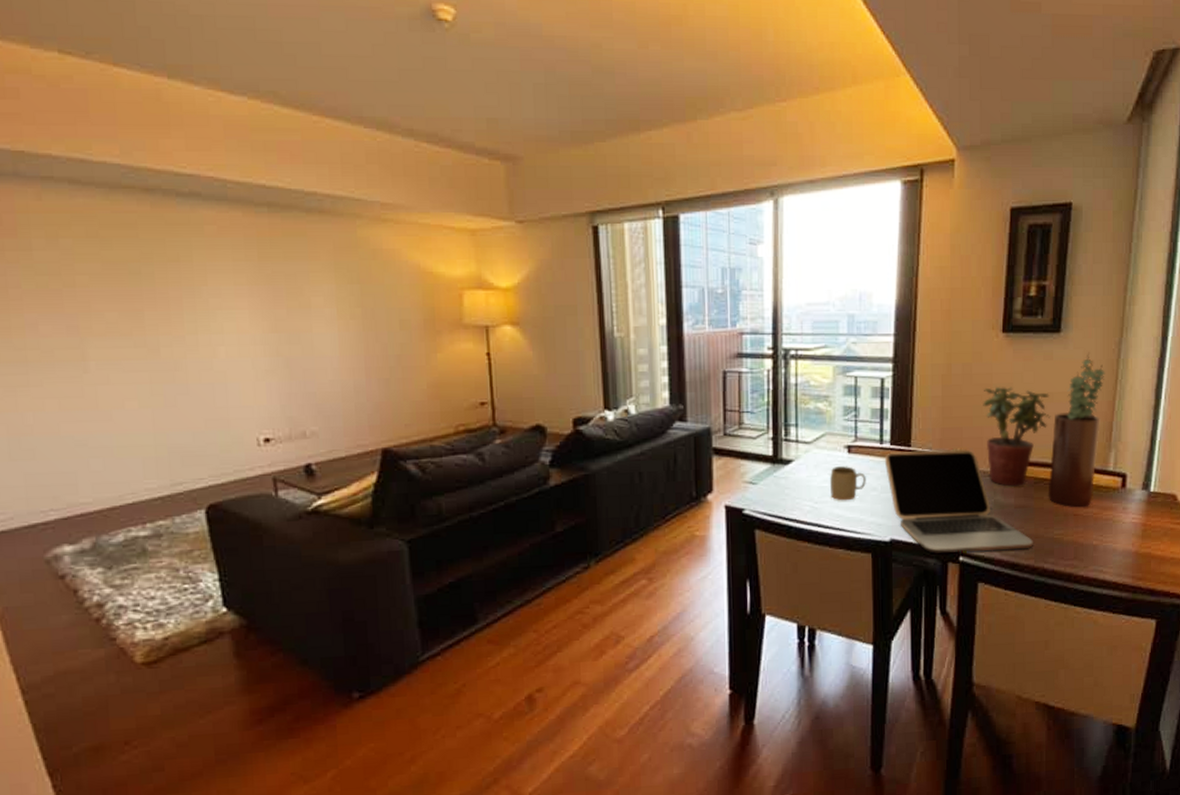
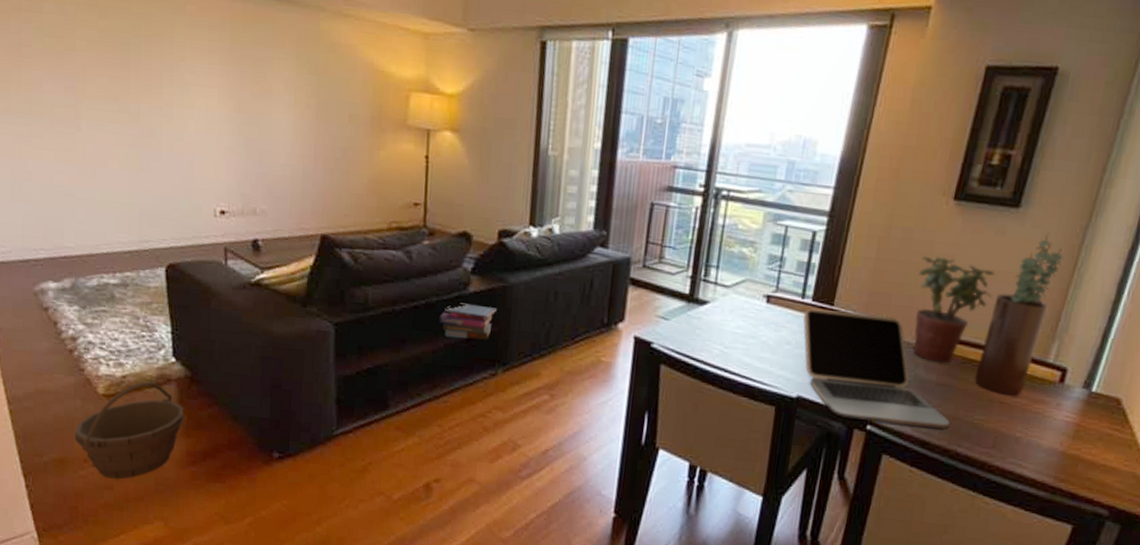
basket: none [109,639,244,758] -> present [74,382,184,479]
books: none [521,498,581,537] -> present [438,303,496,340]
mug: present [830,466,866,501] -> none [742,314,782,351]

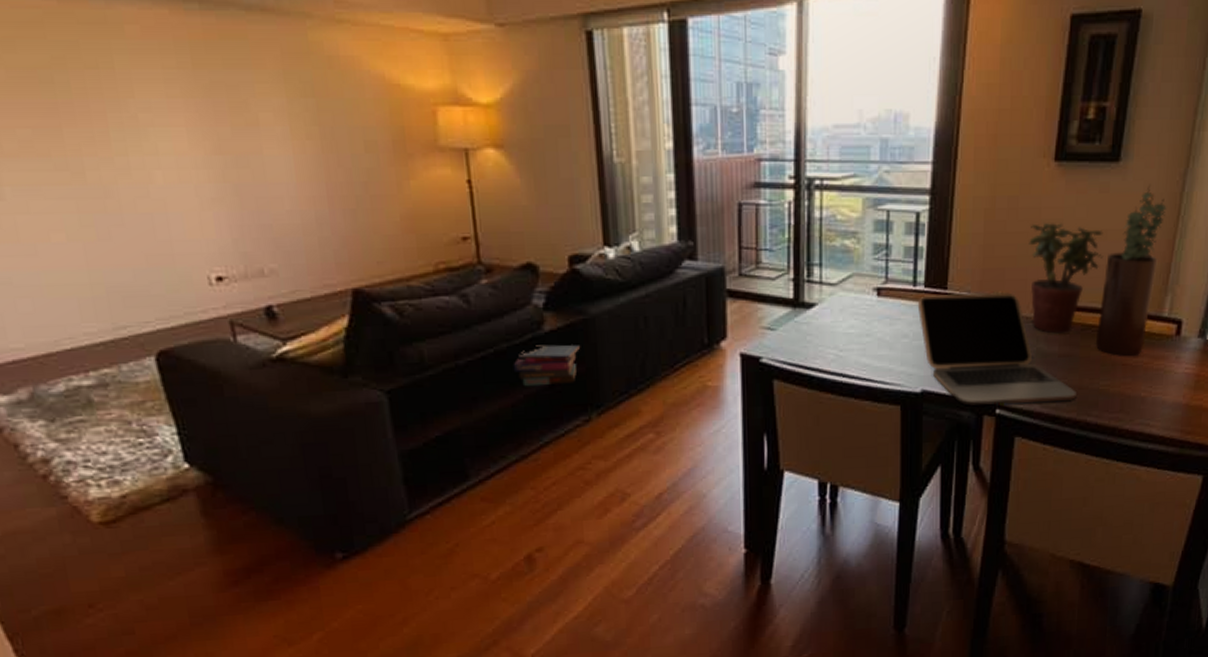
basket: present [74,382,184,479] -> none [68,497,214,621]

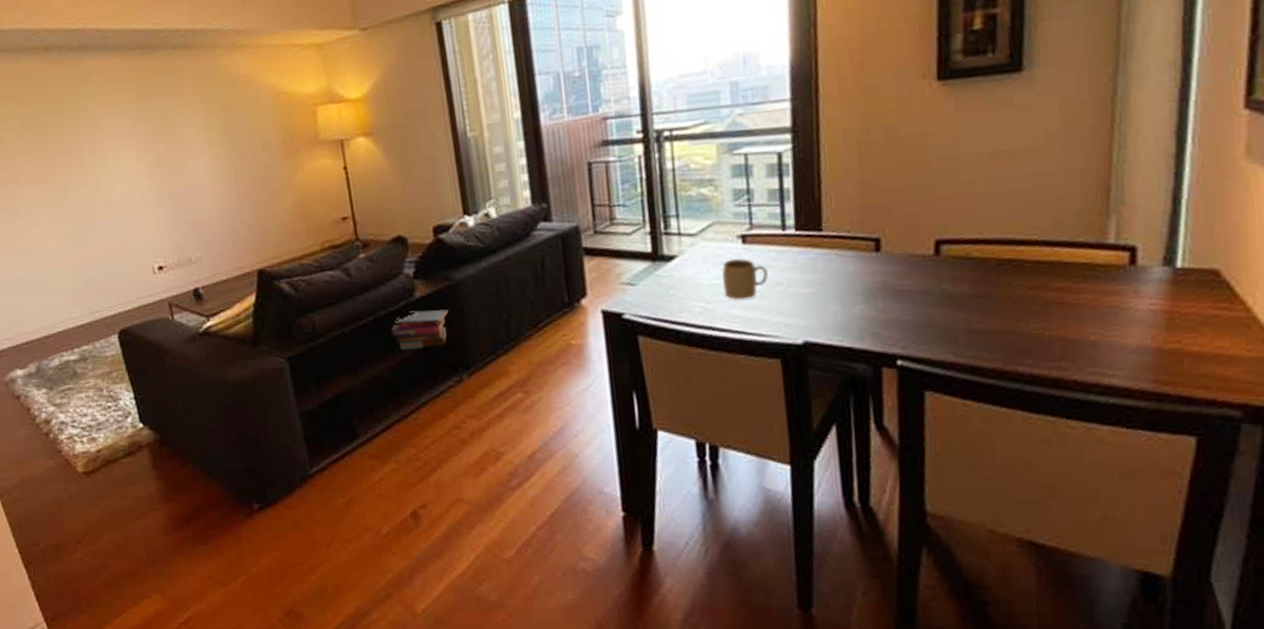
mug: none [857,310,897,349] -> present [722,258,768,300]
laptop: present [917,292,1076,406] -> none [788,229,1000,357]
potted plant: present [1029,222,1104,334] -> none [916,147,1015,272]
vase: present [1095,184,1167,357] -> none [1017,91,1095,294]

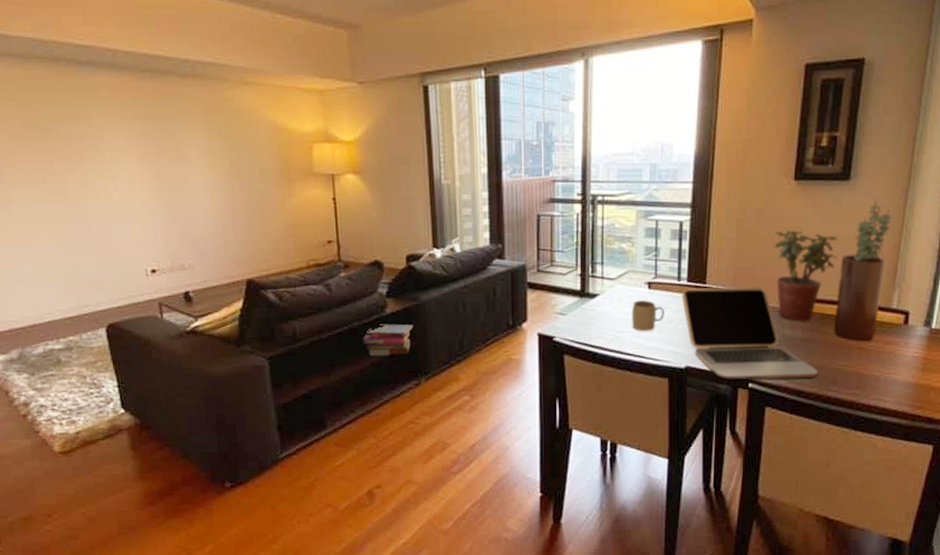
laptop: none [788,229,1000,357] -> present [681,287,818,380]
potted plant: none [916,147,1015,272] -> present [774,229,838,321]
vase: none [1017,91,1095,294] -> present [833,198,892,342]

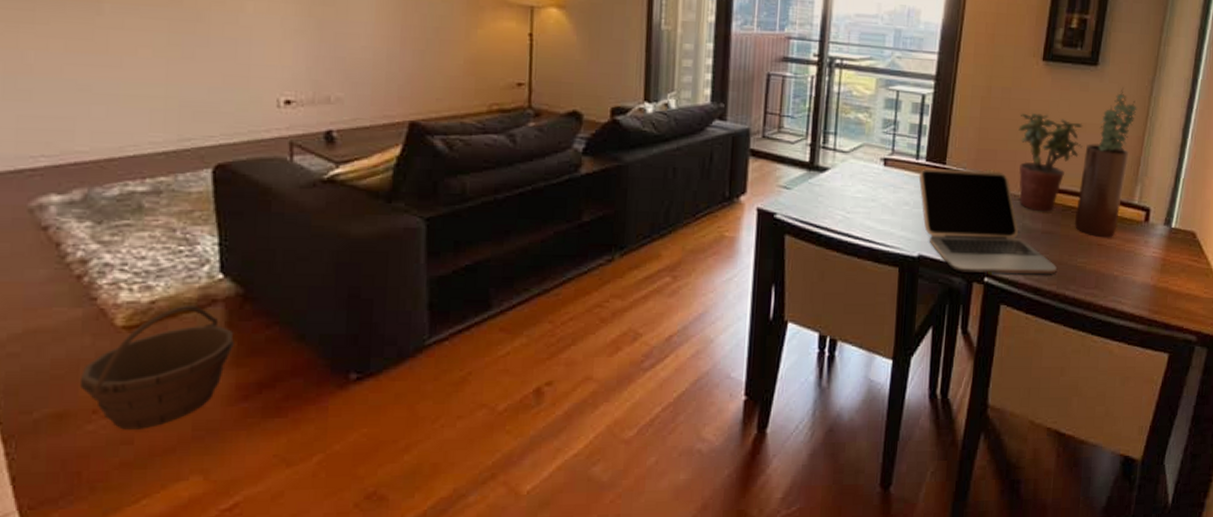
basket: none [35,434,139,529] -> present [79,306,234,430]
books: present [362,324,413,357] -> none [547,186,611,225]
mug: present [632,300,664,331] -> none [863,178,900,213]

